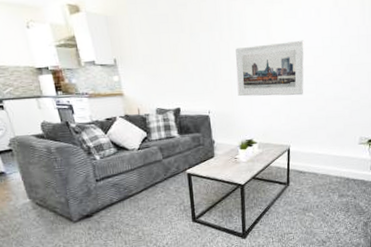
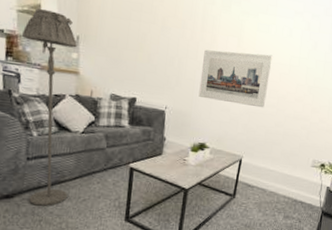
floor lamp: none [65,40,139,220] -> present [22,8,77,206]

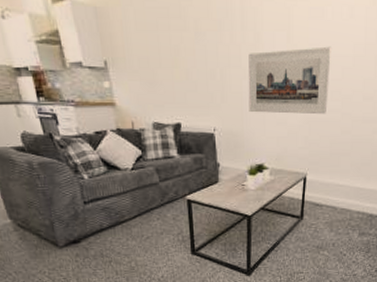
floor lamp: present [22,8,77,206] -> none [47,36,132,248]

